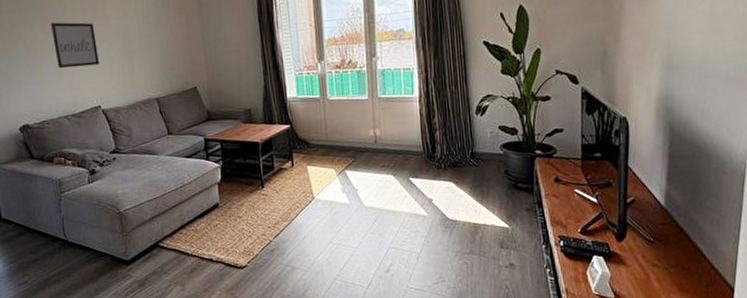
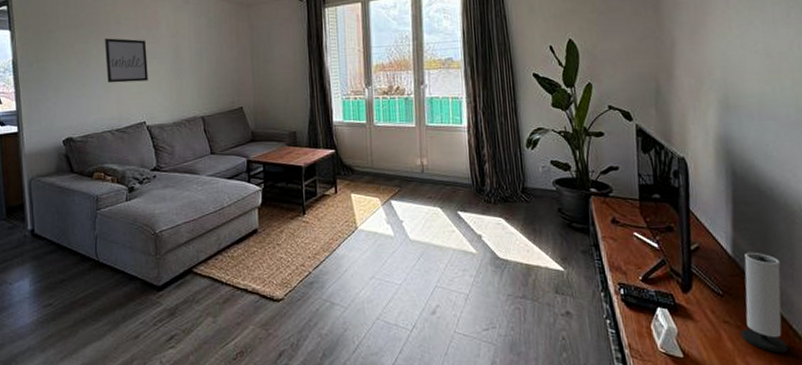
speaker: none [667,201,709,290] -> present [740,252,789,354]

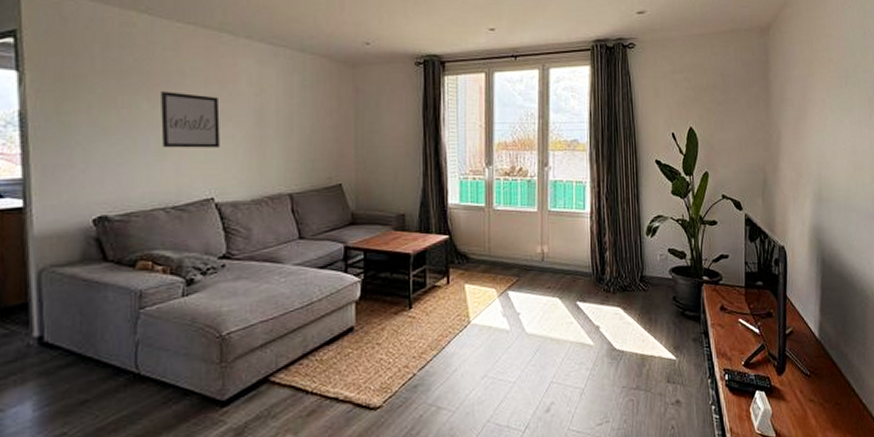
speaker: present [740,252,789,354] -> none [822,334,859,426]

